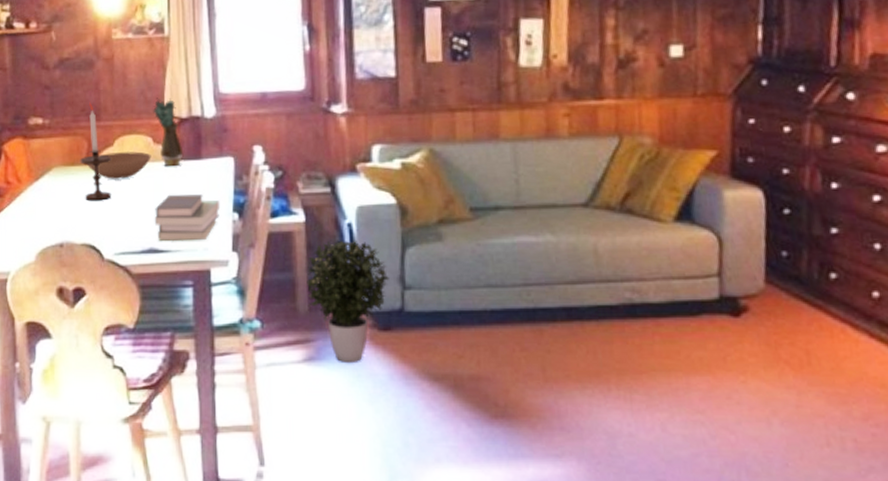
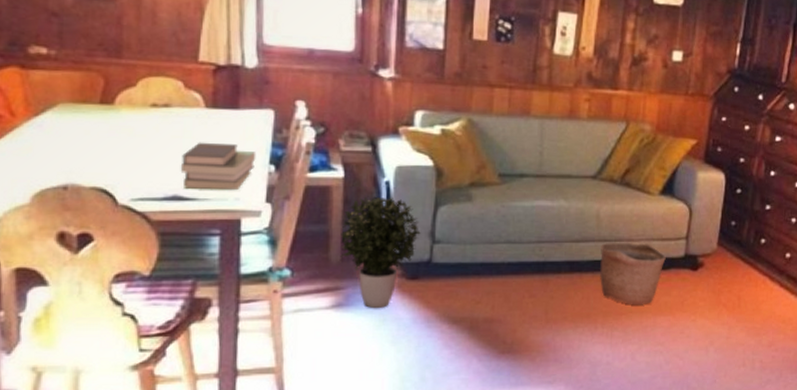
candlestick: present [80,102,111,201] -> none [93,36,132,143]
bowl: present [86,151,151,179] -> none [101,93,181,122]
vase: present [152,98,184,166] -> none [185,41,219,113]
basket: none [604,282,693,362] -> present [600,242,666,306]

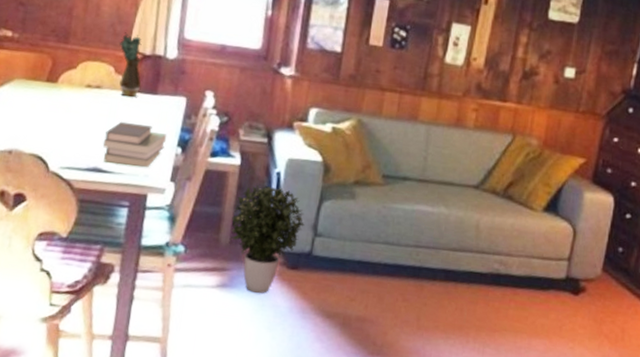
vase: none [185,41,219,113] -> present [119,32,142,97]
basket: present [600,242,666,306] -> none [475,255,546,325]

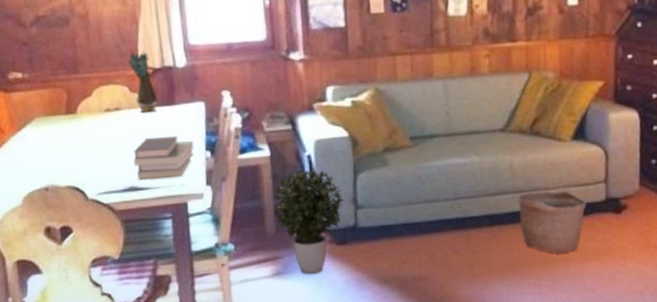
basket: none [475,255,546,325] -> present [518,190,586,253]

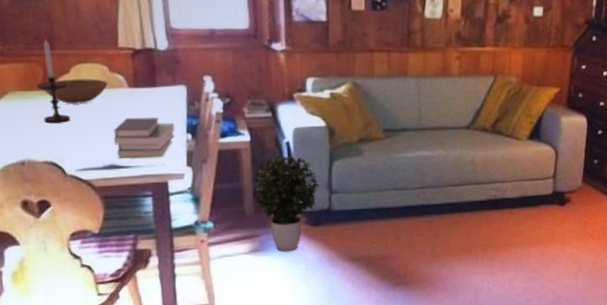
candlestick: none [60,56,92,147] -> present [36,31,71,123]
bowl: none [67,100,129,127] -> present [43,79,108,104]
vase: present [127,50,158,112] -> none [106,30,139,92]
basket: present [518,190,586,253] -> none [477,184,536,239]

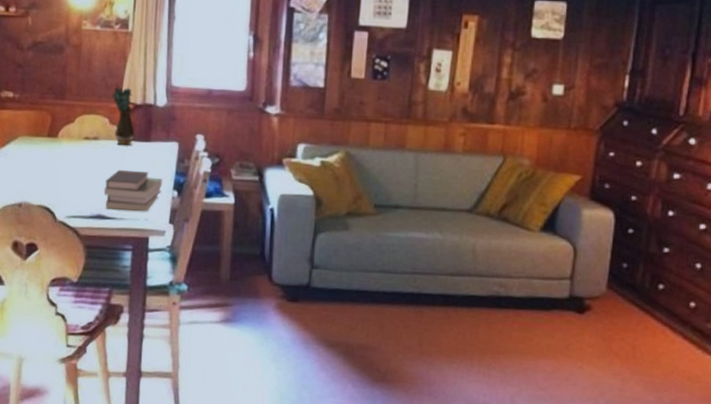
candlestick: present [36,31,71,123] -> none [43,82,71,170]
bowl: present [43,79,108,104] -> none [48,128,107,152]
vase: none [106,30,139,92] -> present [111,85,135,145]
potted plant: present [252,155,320,251] -> none [230,221,301,326]

